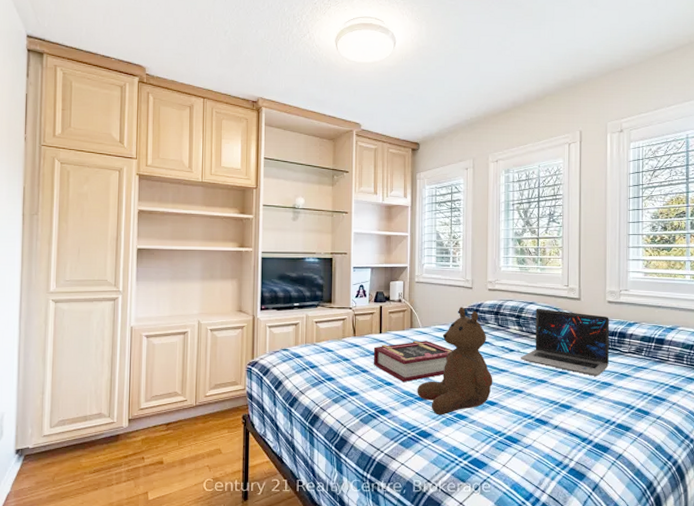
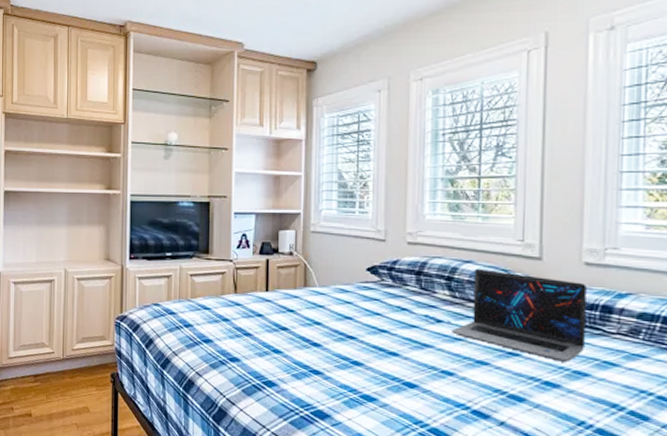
book: present [373,341,453,382] -> none [258,302,359,351]
teddy bear: present [417,307,493,416] -> none [312,263,413,395]

